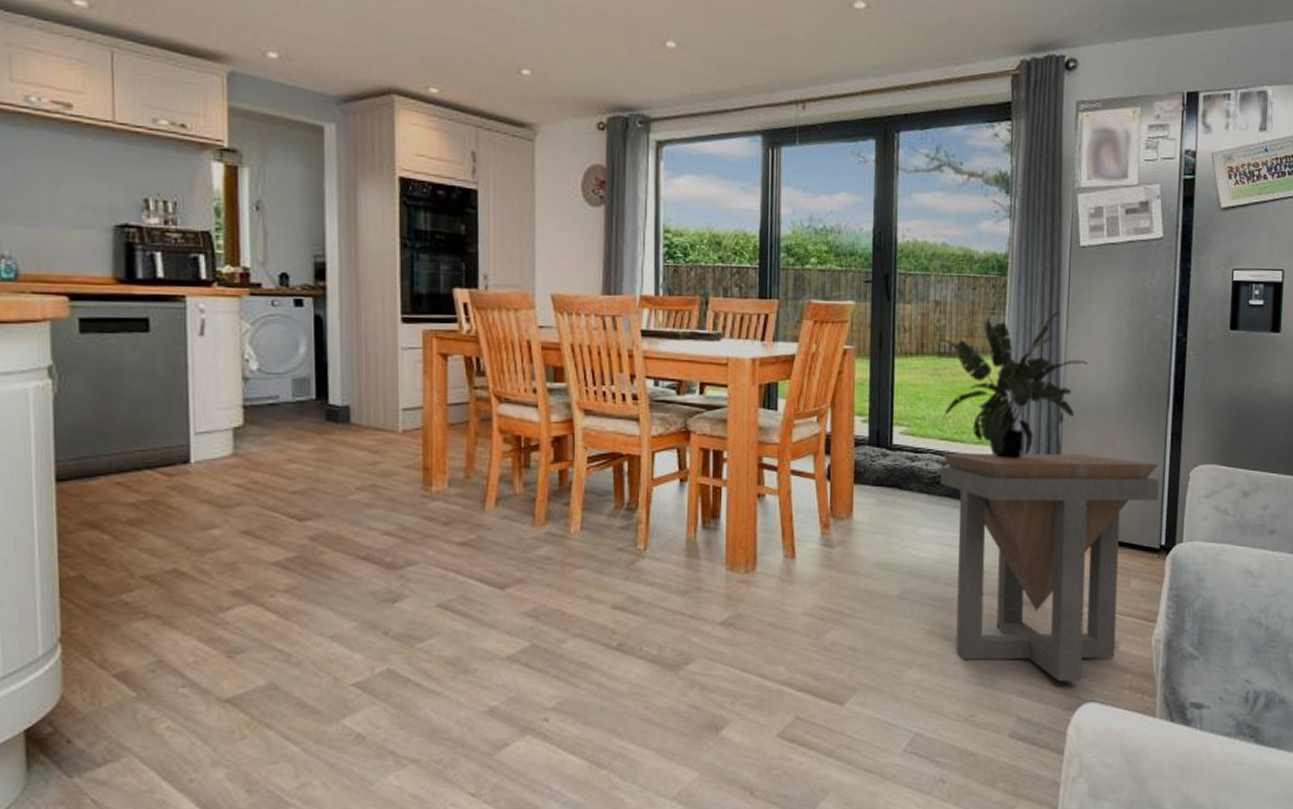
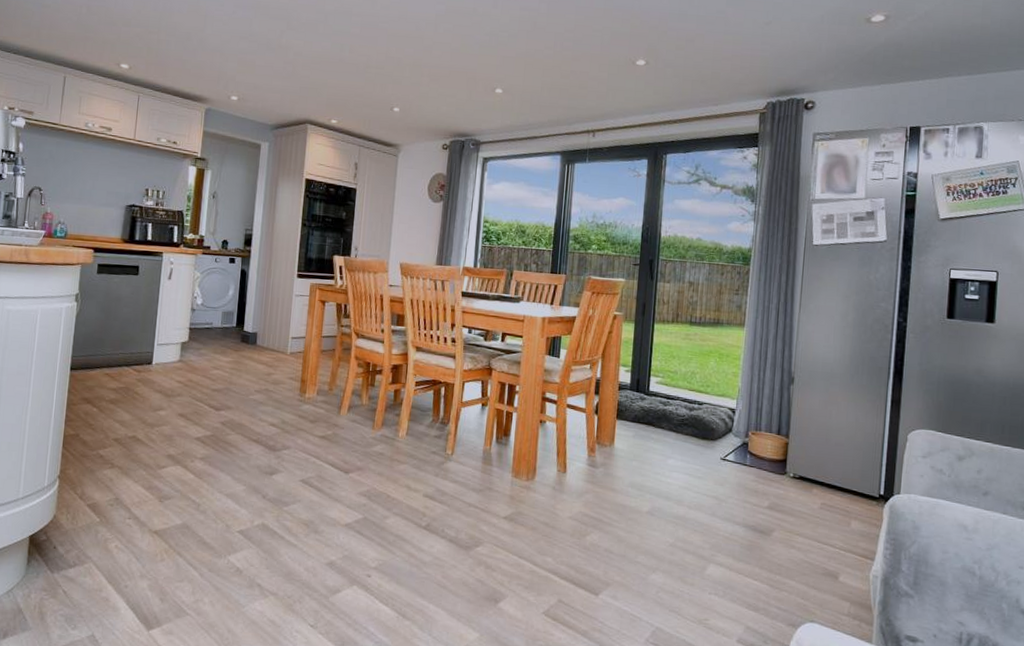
potted plant: present [936,312,1088,459] -> none [689,295,818,411]
side table: present [940,452,1159,682] -> none [687,400,880,603]

